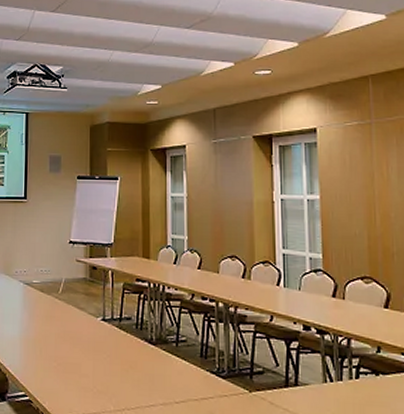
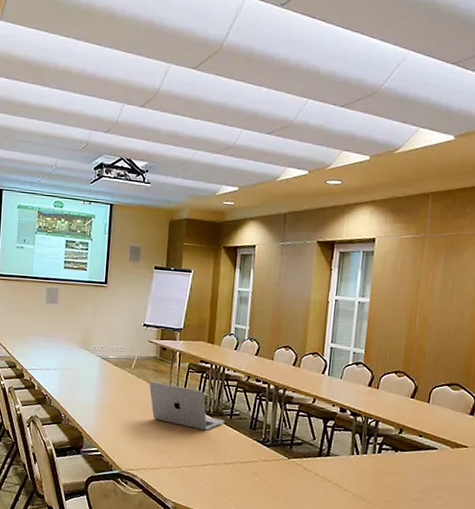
laptop: none [80,307,170,363] -> present [149,381,225,431]

